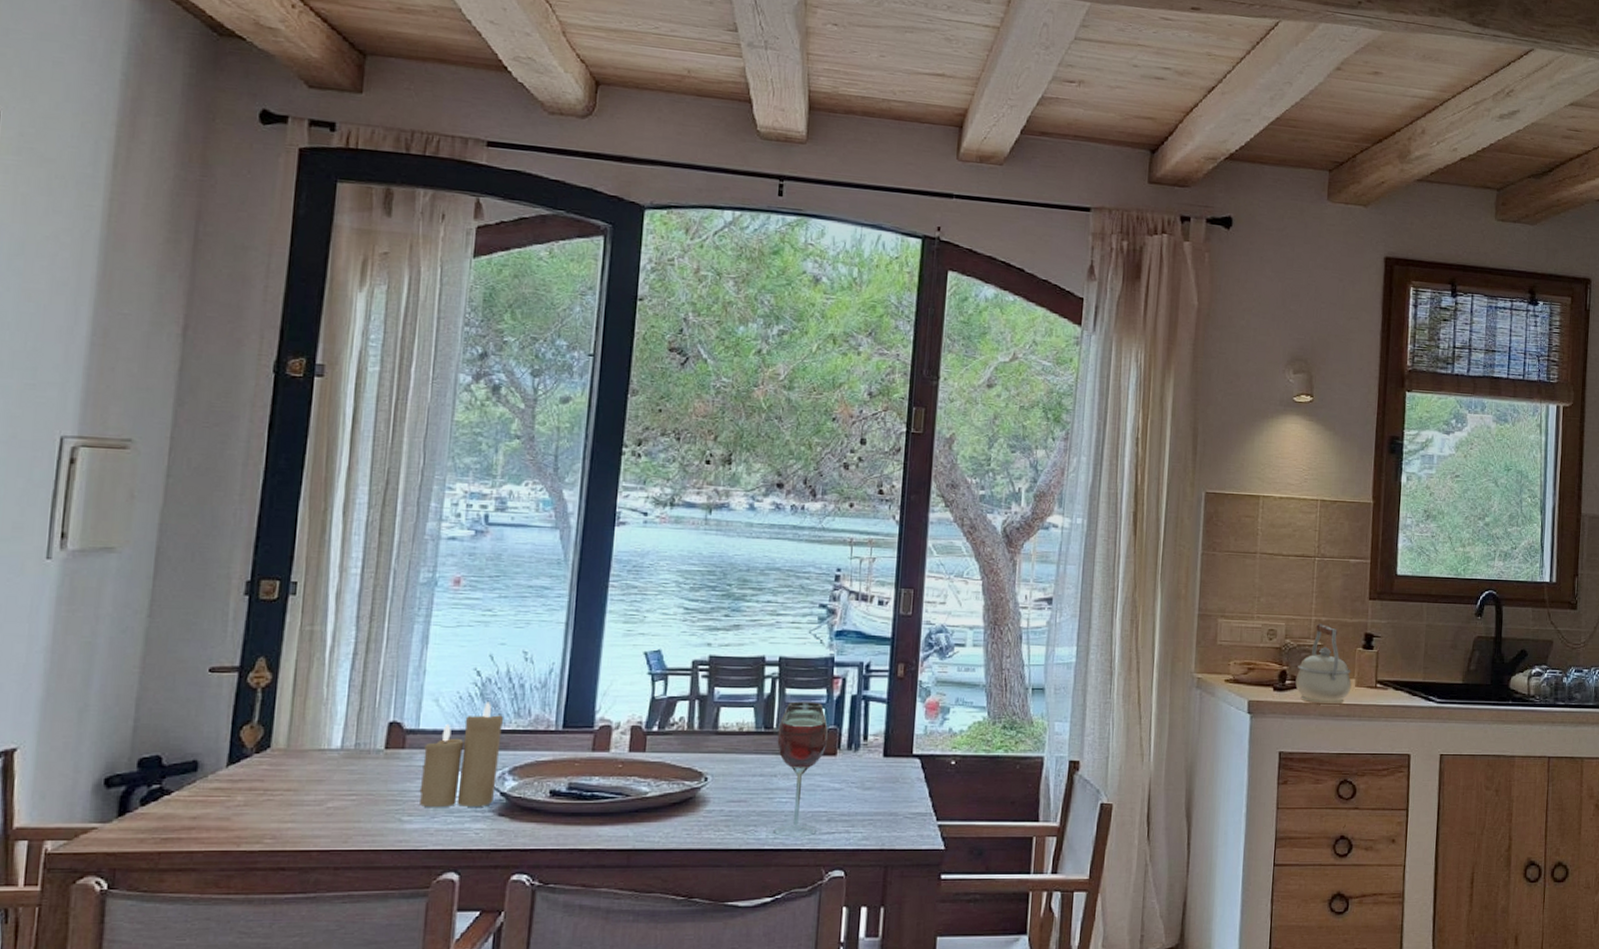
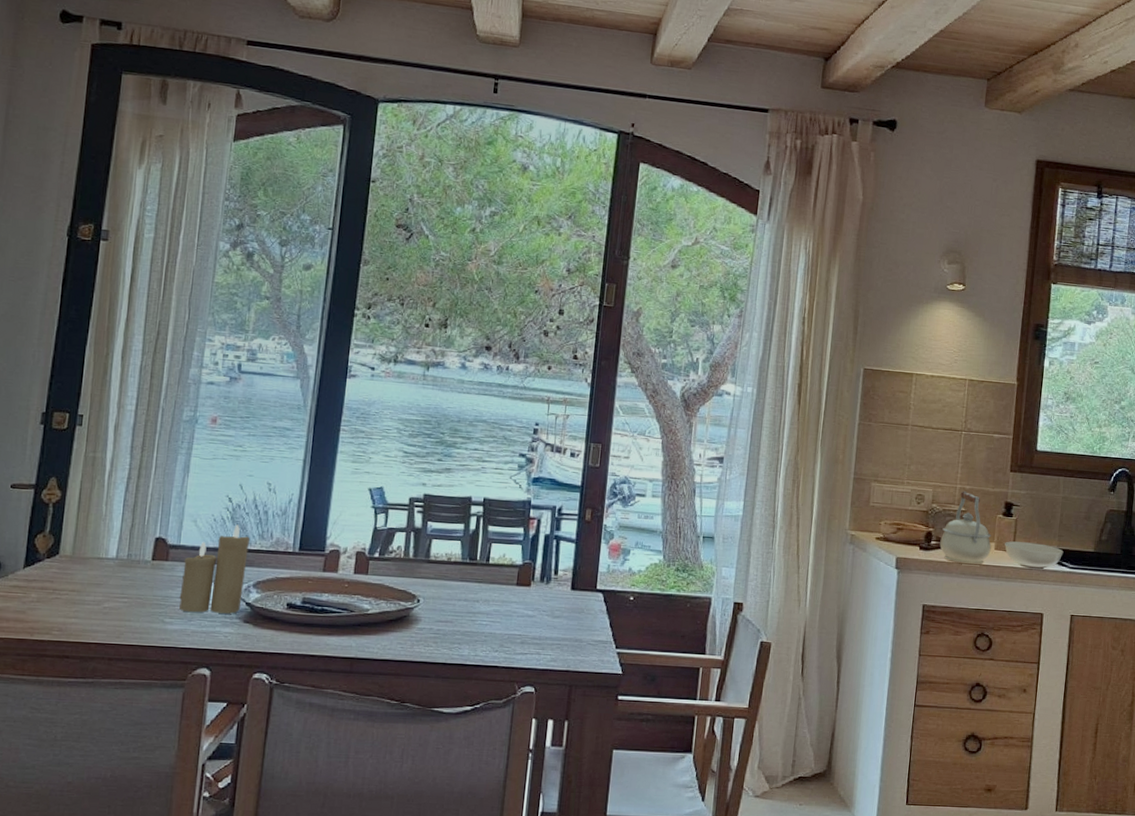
wineglass: present [774,701,828,838] -> none [475,537,524,656]
bowl: none [1365,676,1430,706] -> present [1004,541,1064,570]

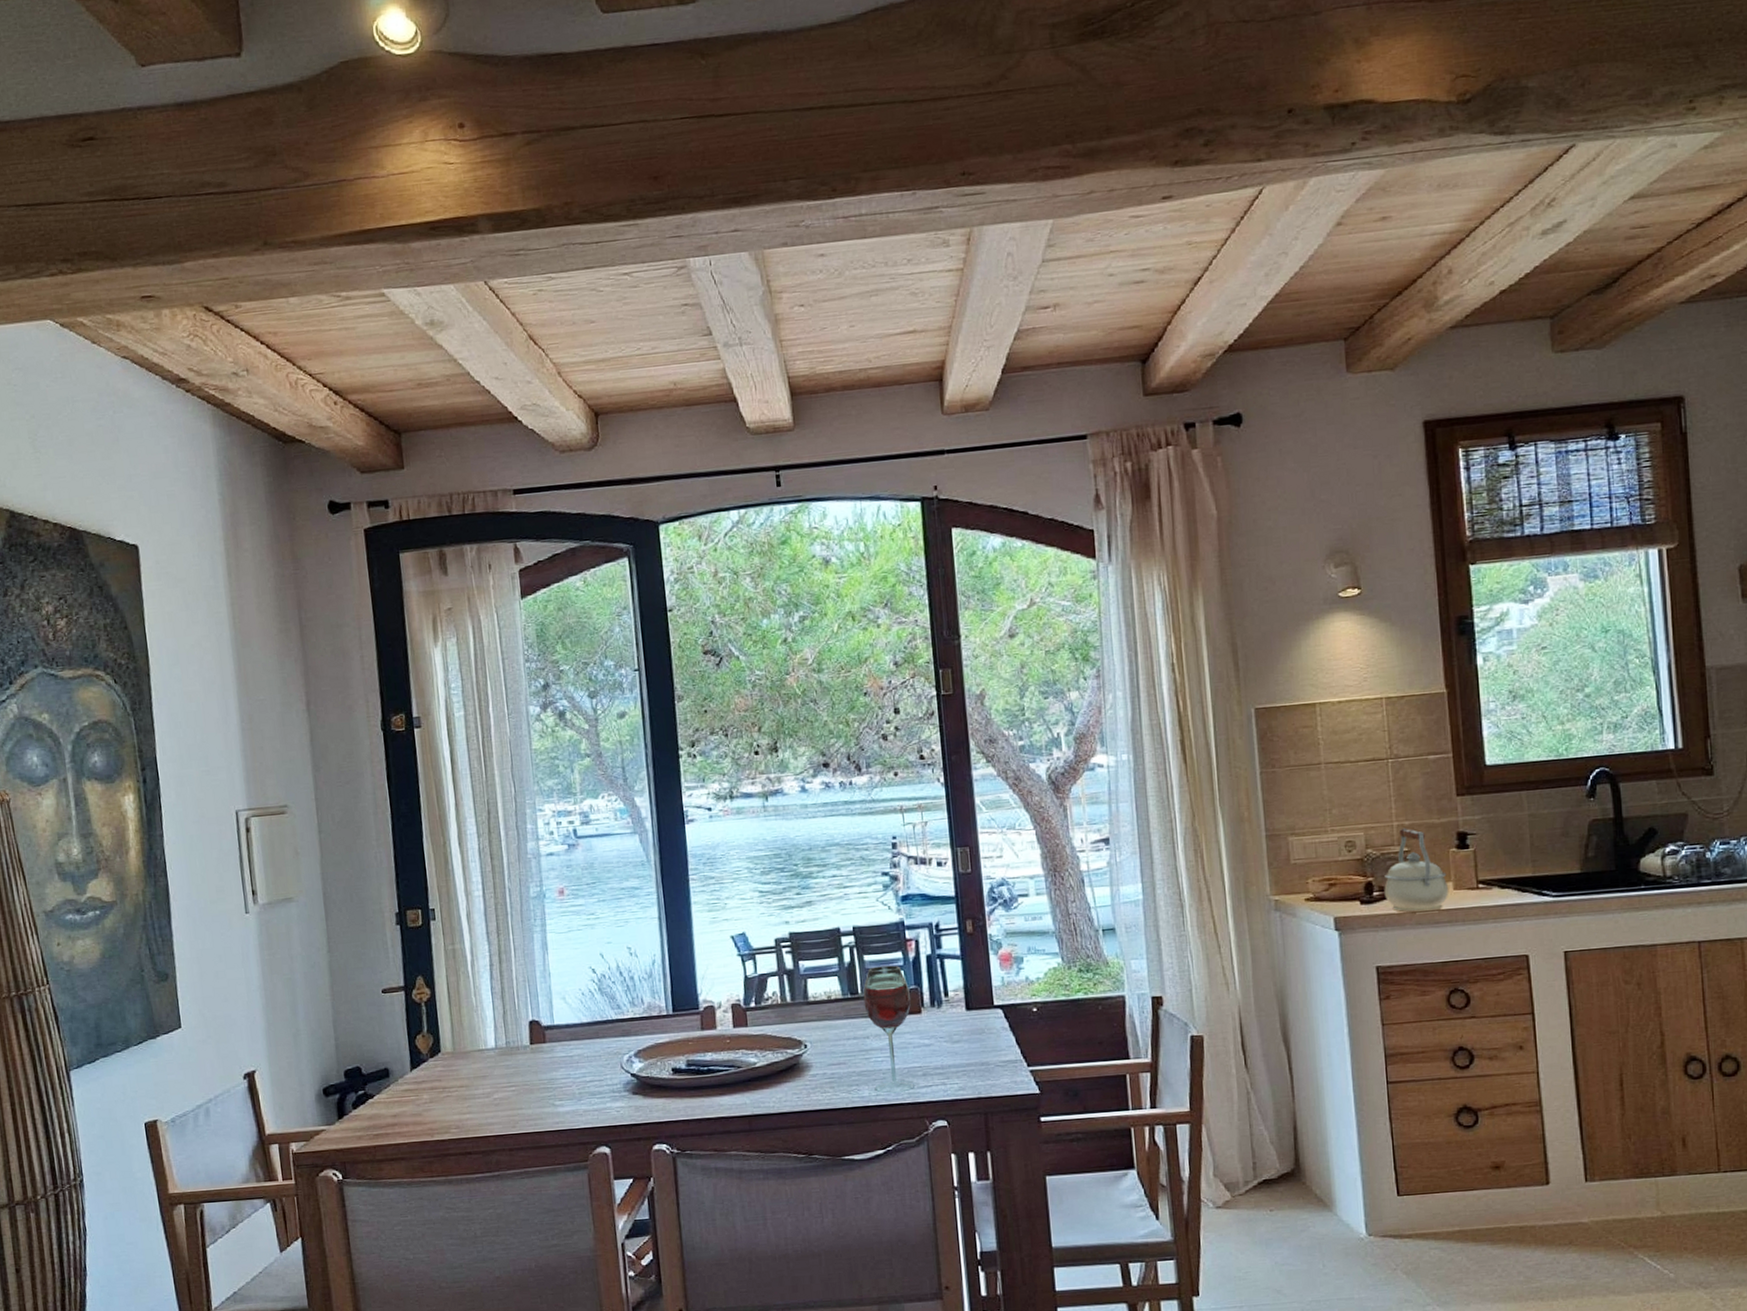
candle: present [179,524,251,614] -> none [561,995,627,1092]
wineglass: none [475,537,524,656] -> present [863,965,914,1094]
bowl: present [1004,541,1064,570] -> none [1464,874,1542,906]

